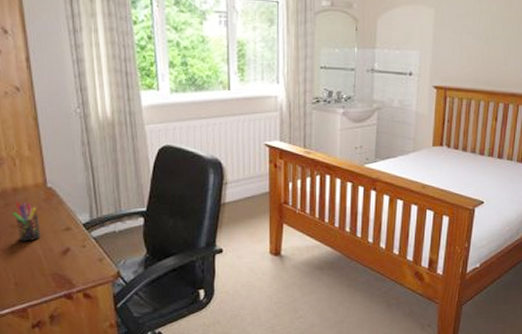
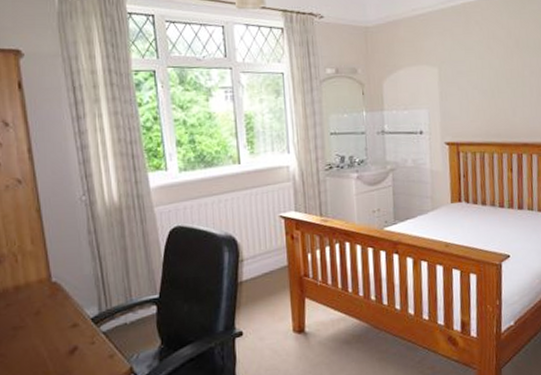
pen holder: present [12,201,41,242] -> none [14,300,45,345]

